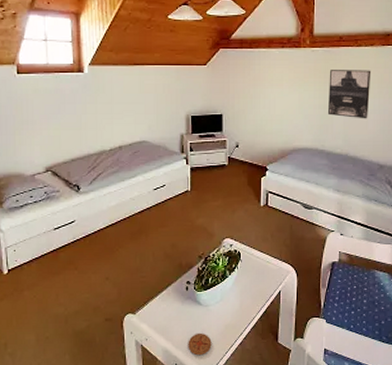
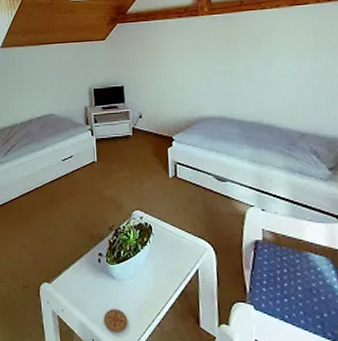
wall art: present [327,70,371,119] -> none [232,32,282,85]

